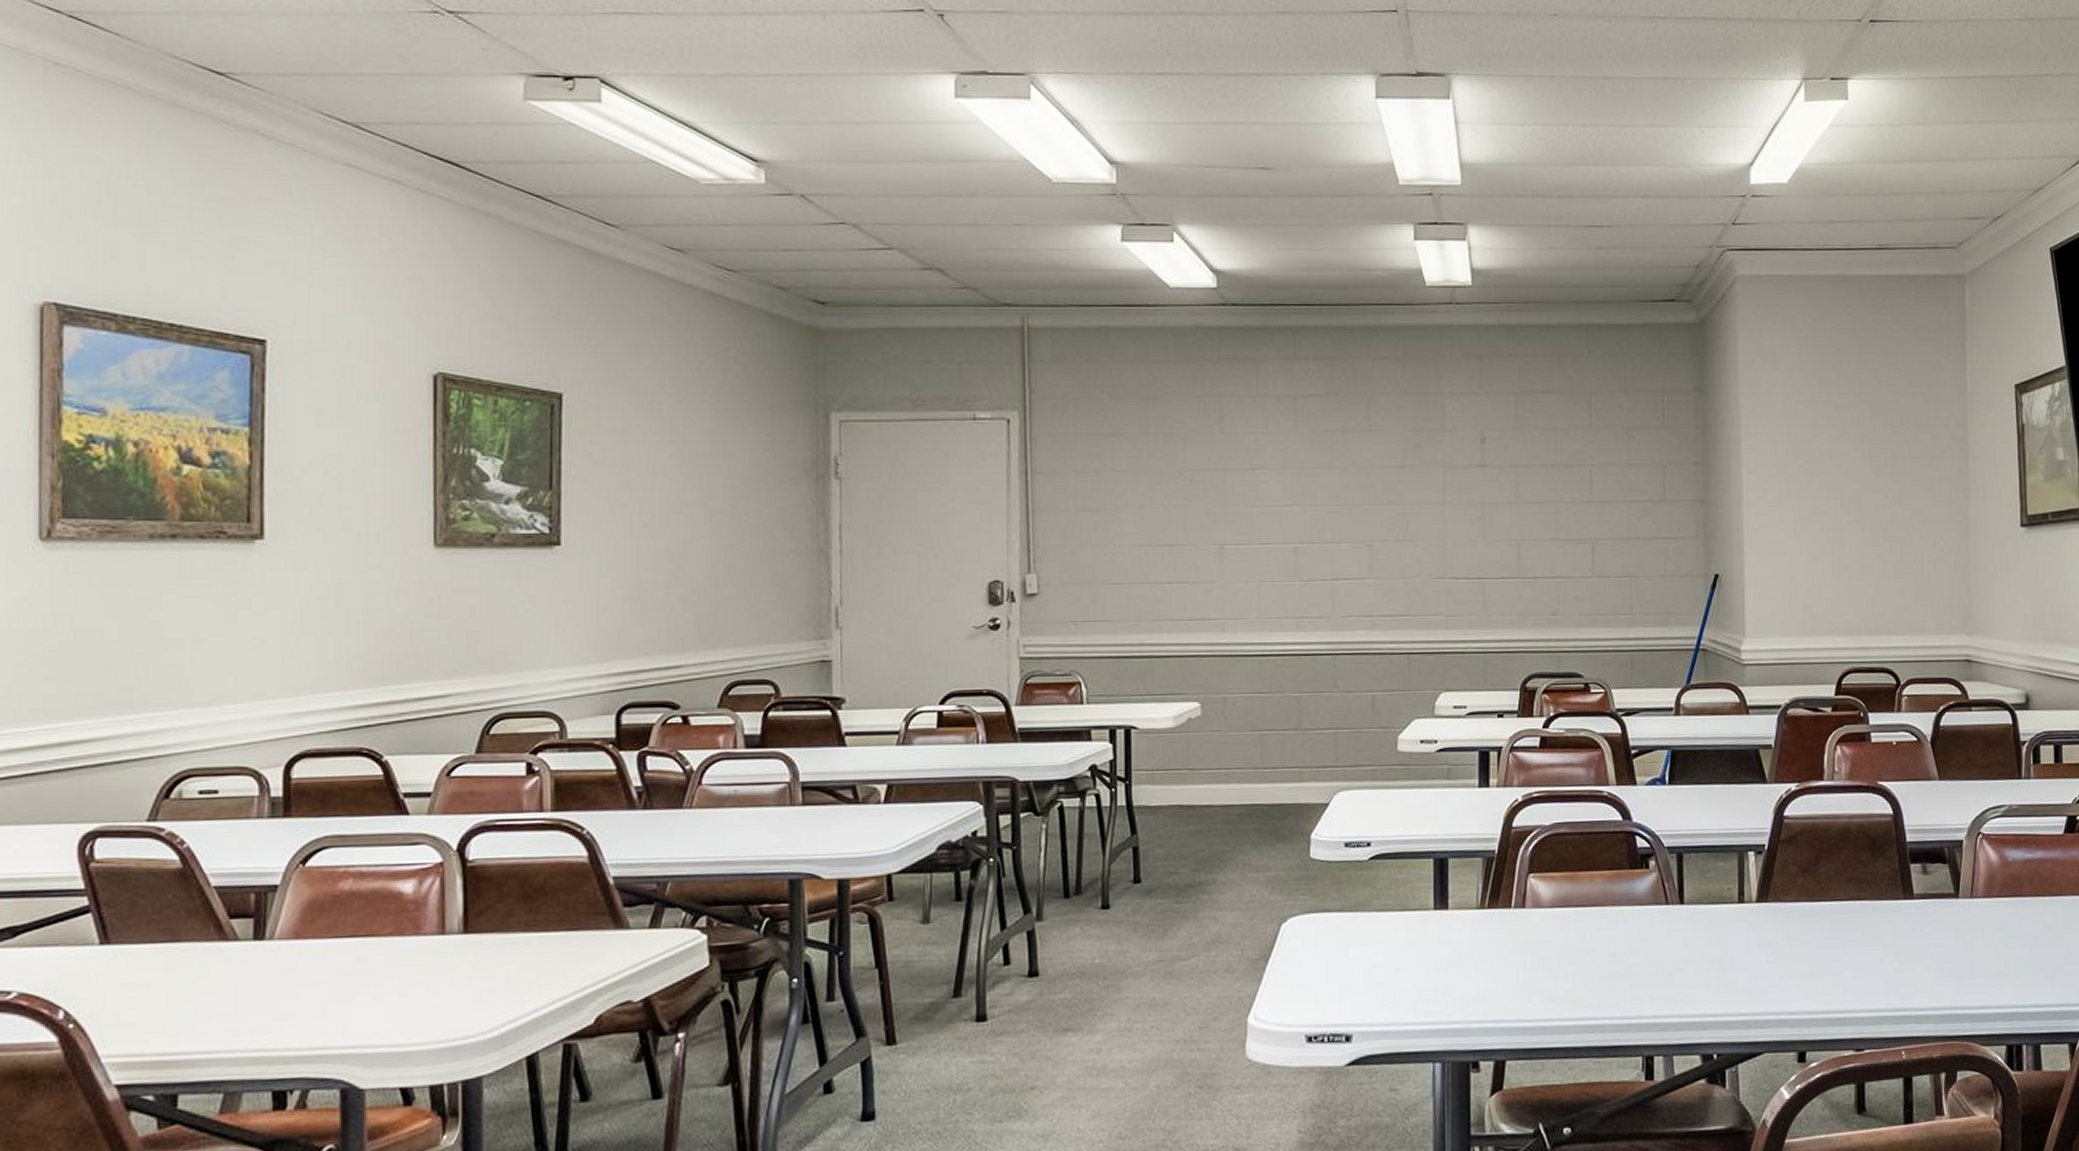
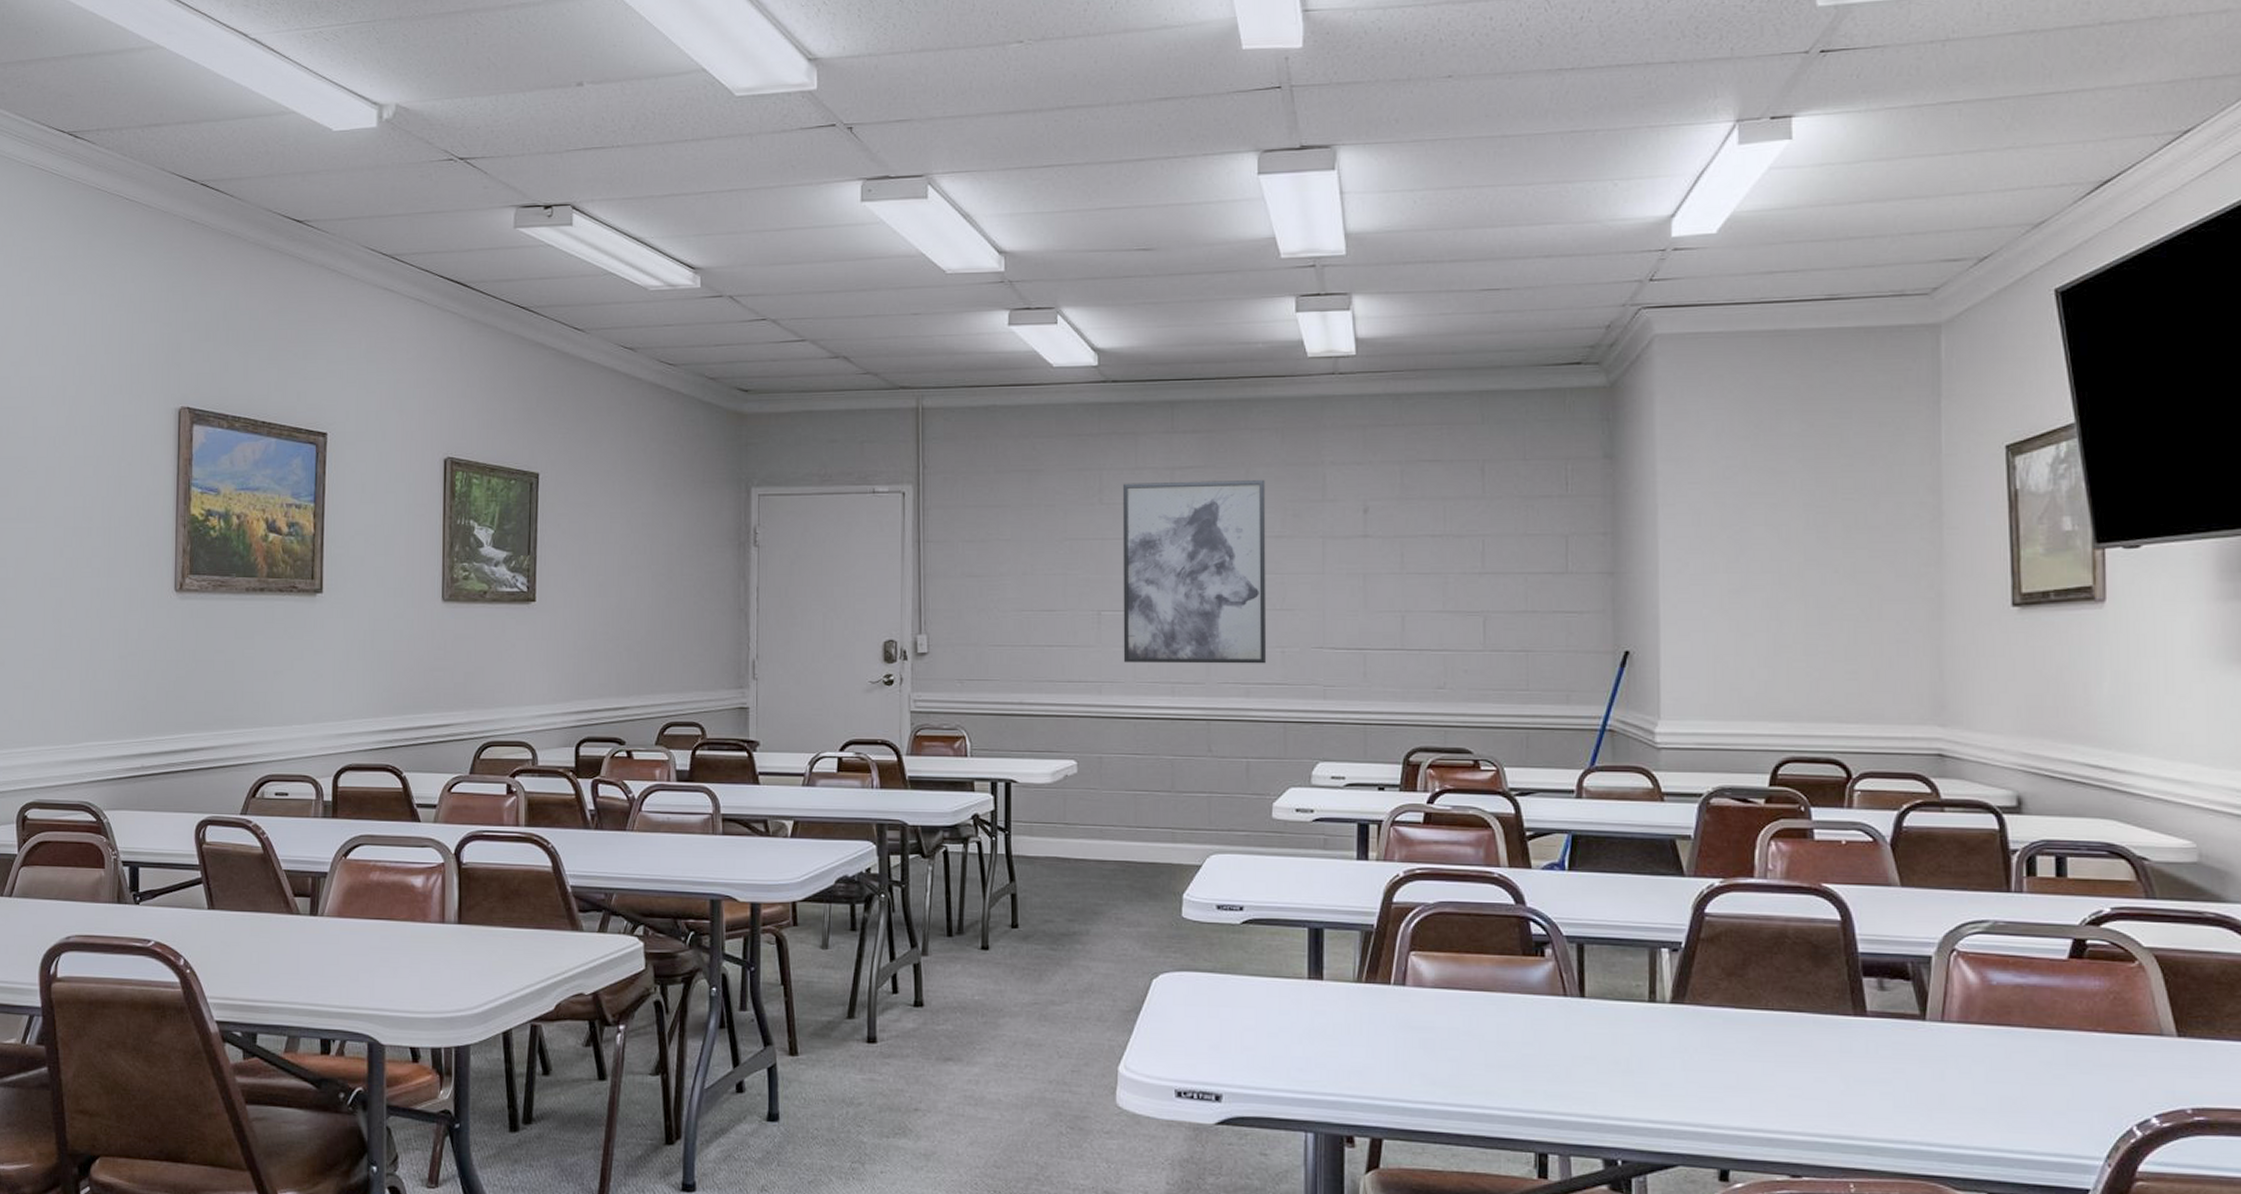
wall art: none [1244,409,1391,599] -> present [1122,480,1267,664]

